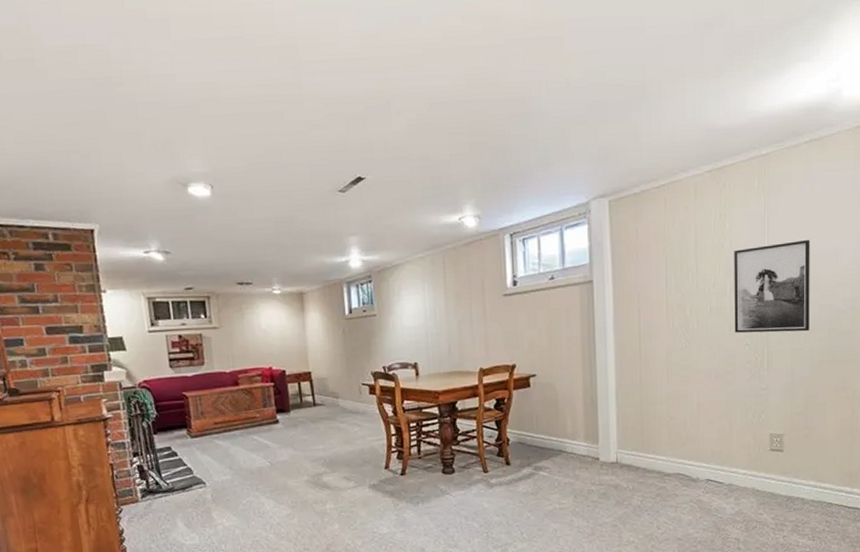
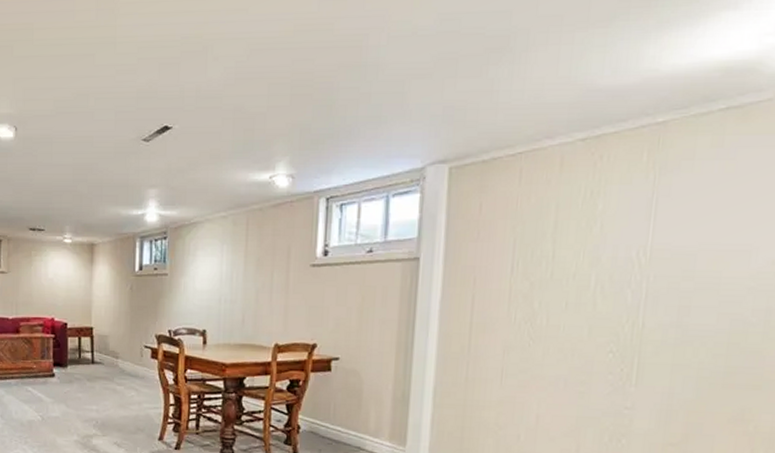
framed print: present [734,240,810,333] -> none [595,231,714,344]

